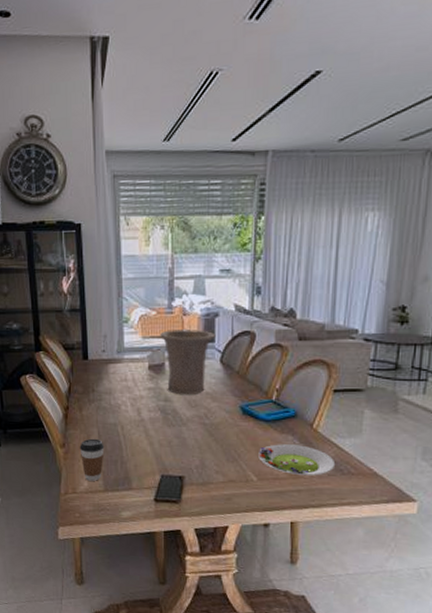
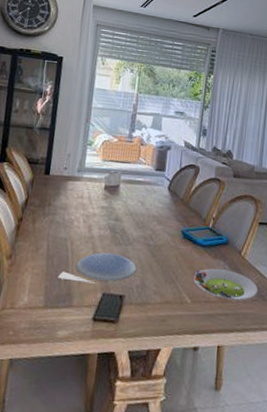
coffee cup: present [79,438,105,481] -> none [25,251,52,297]
plate: none [113,435,193,466] -> present [58,252,136,284]
vase: present [160,330,216,395] -> none [119,156,167,217]

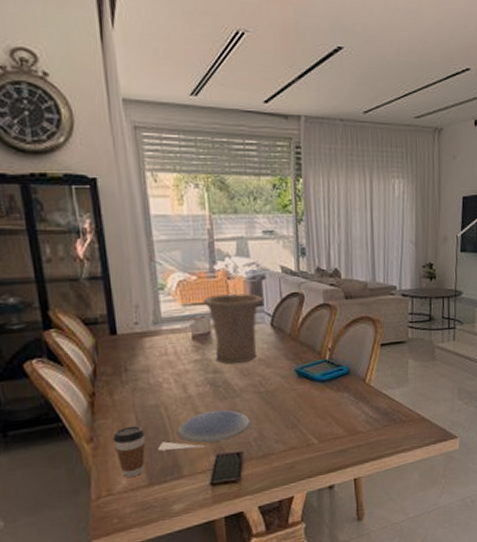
coffee cup: none [25,251,52,297] -> present [113,425,146,477]
vase: none [119,156,167,217] -> present [203,293,264,365]
salad plate: present [193,268,258,300] -> none [317,401,389,431]

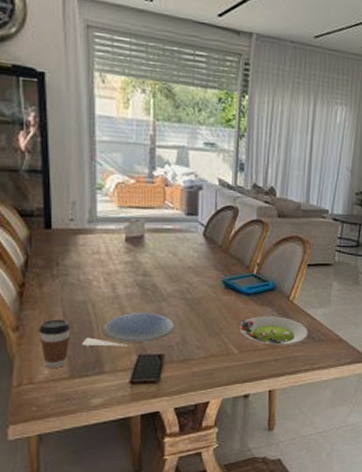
vase: present [203,293,264,365] -> none [139,200,199,270]
salad plate: none [317,401,389,431] -> present [240,316,309,345]

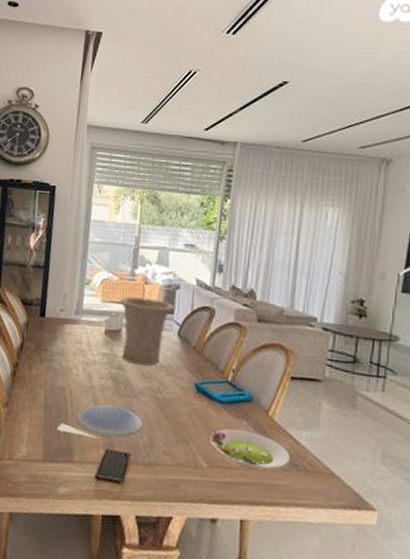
coffee cup: present [38,319,71,368] -> none [23,400,50,449]
vase: none [139,200,199,270] -> present [120,296,176,366]

